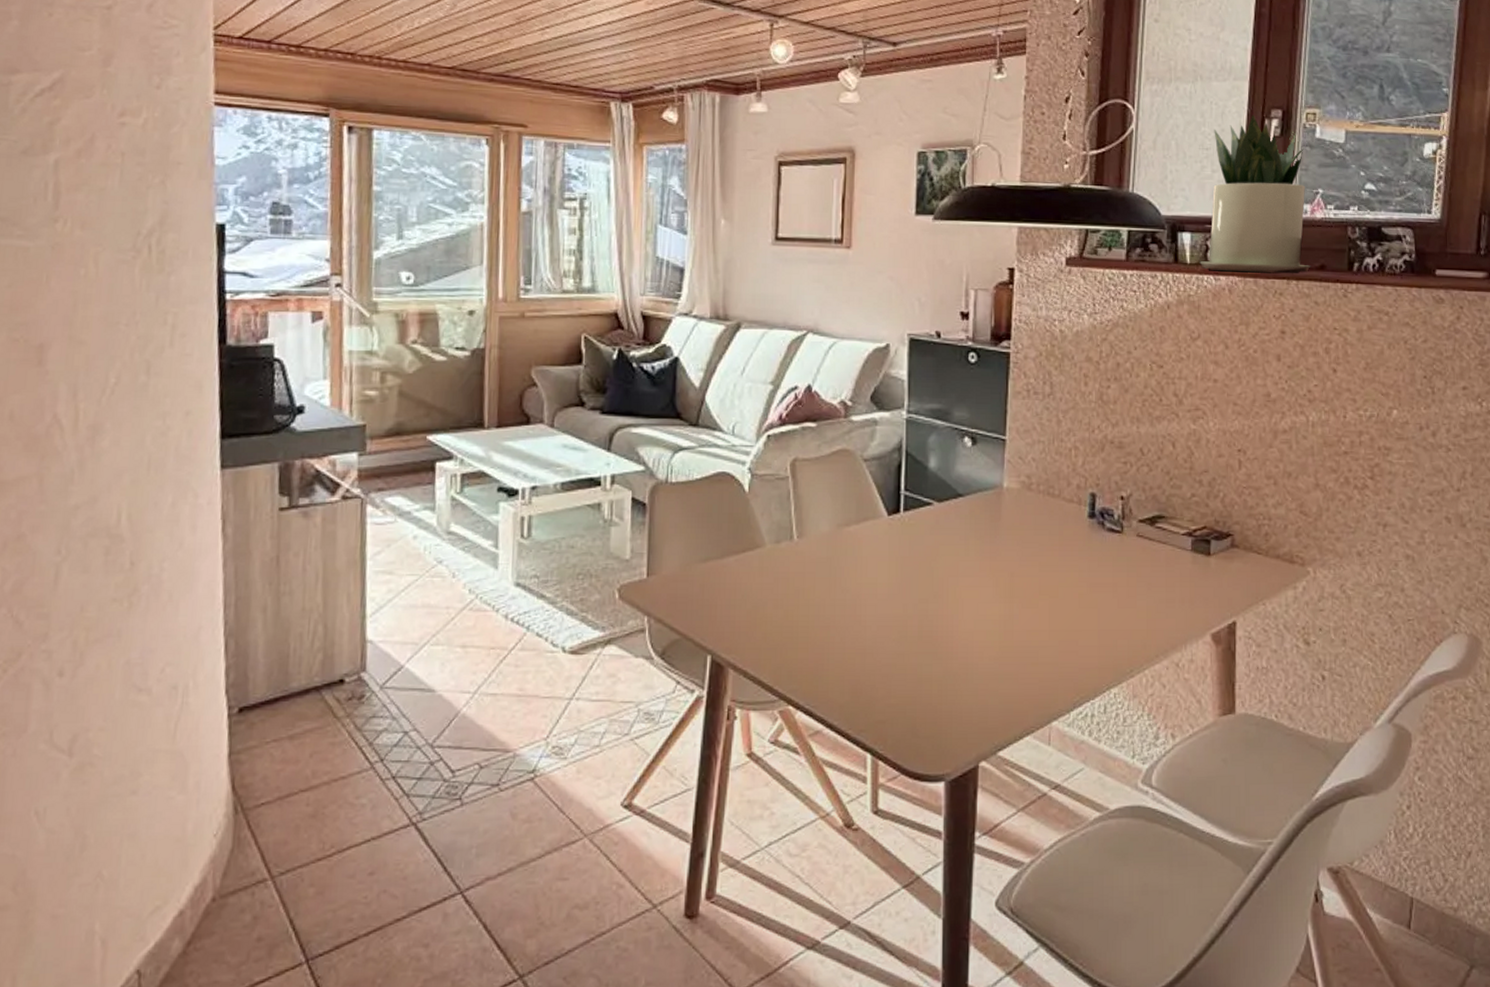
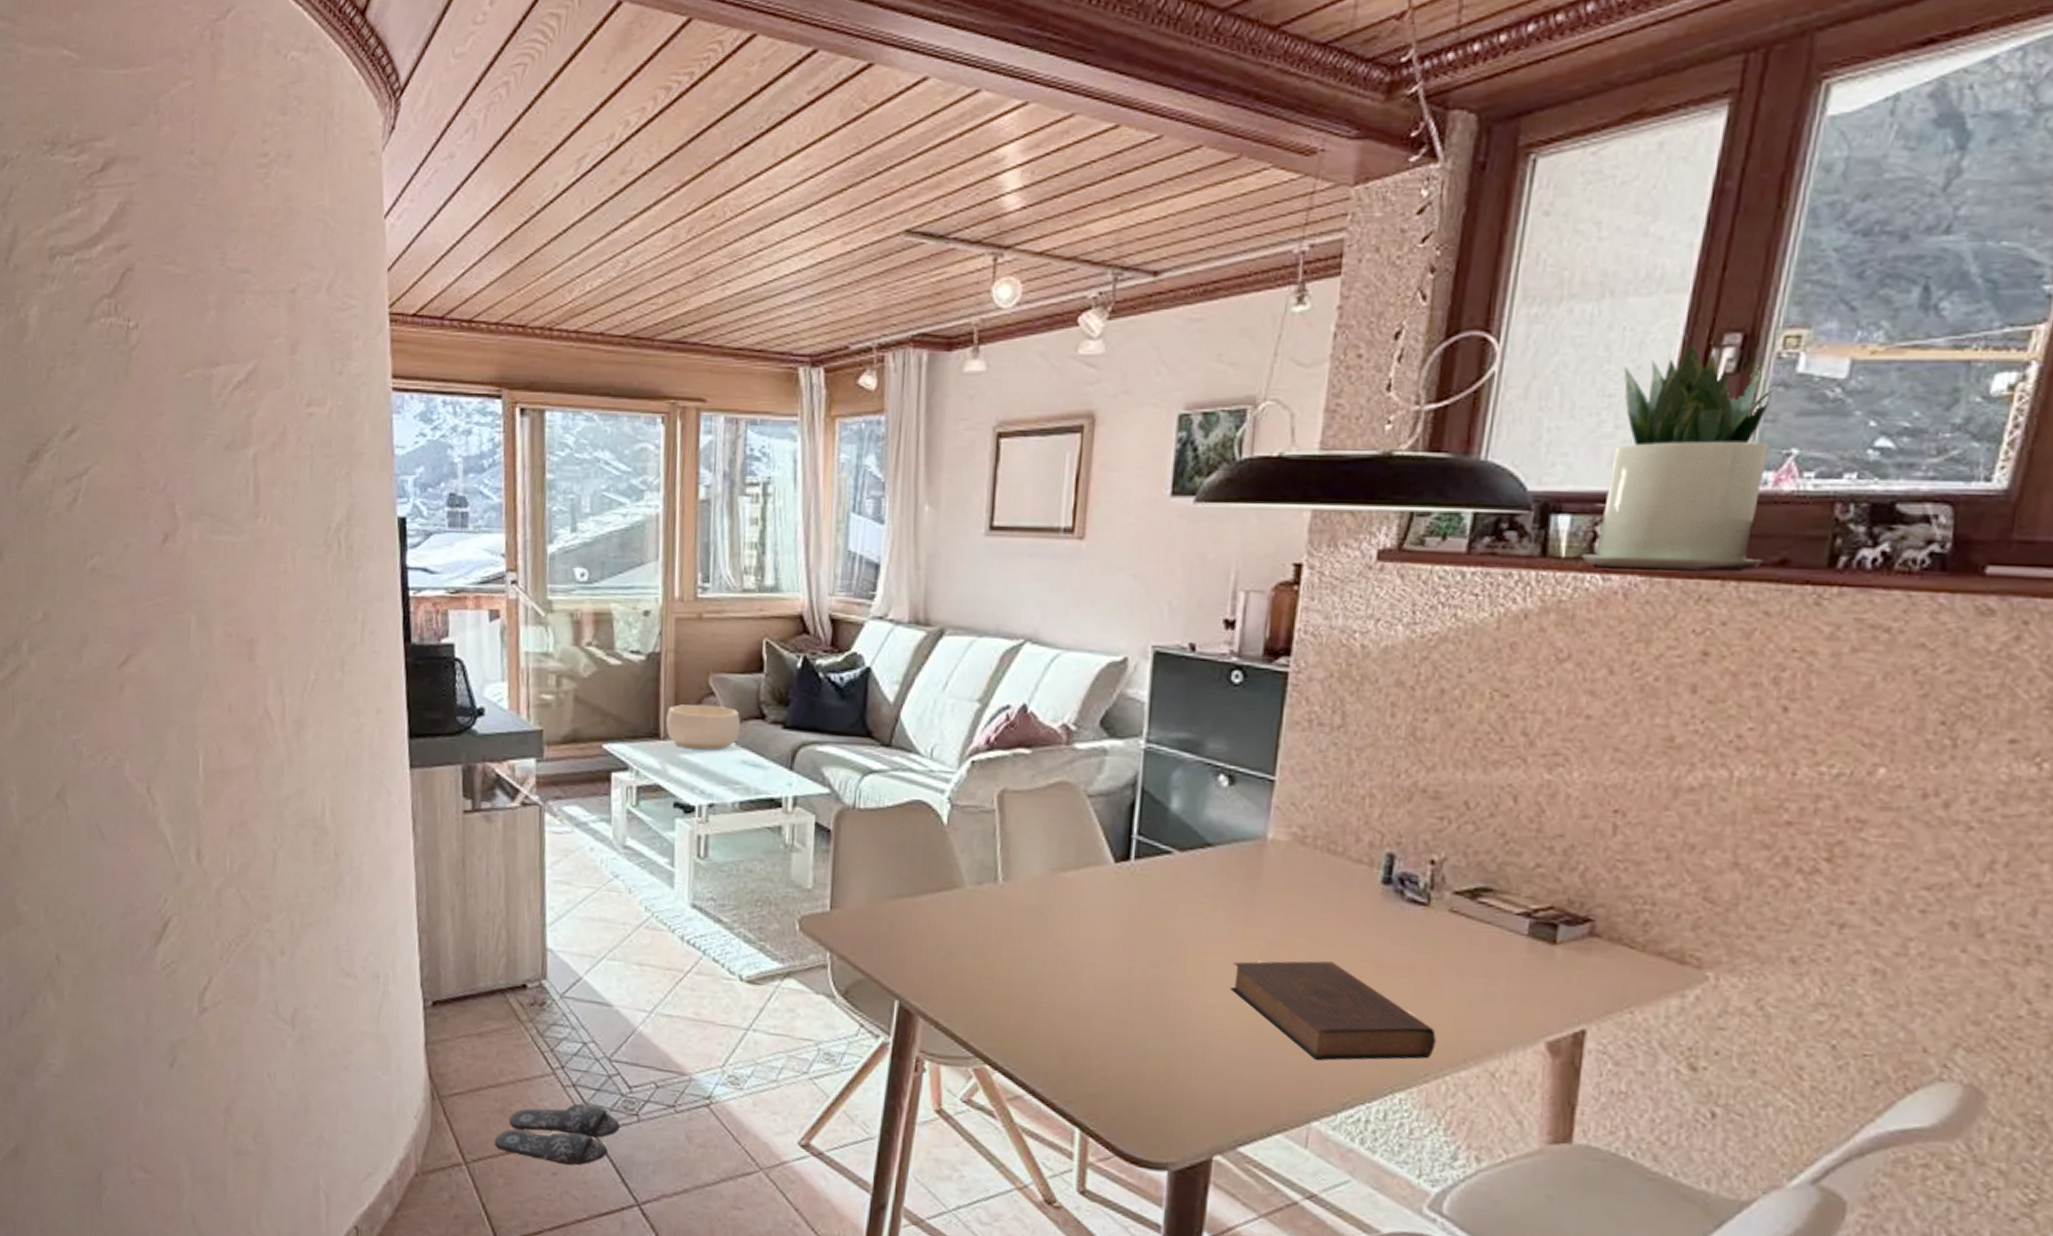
slippers: none [305,795,442,862] -> present [494,1103,620,1165]
decorative bowl: none [489,394,562,437] -> present [665,704,741,750]
book: none [984,584,1136,668] -> present [1230,960,1436,1060]

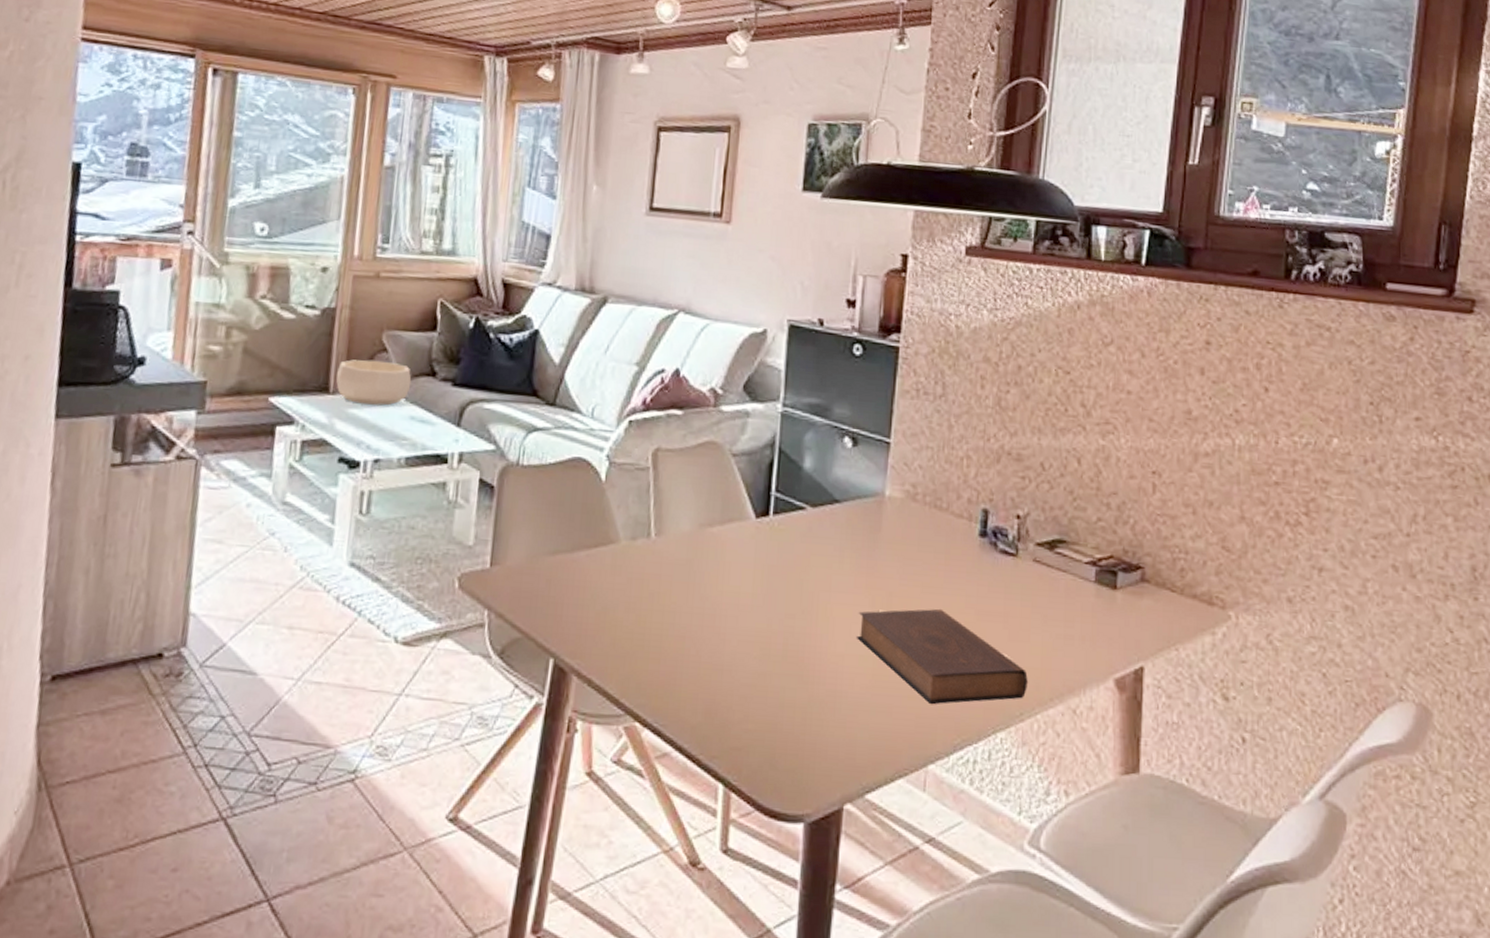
slippers: present [494,1103,620,1165] -> none [107,786,254,859]
planter: present [1581,342,1776,573] -> none [1115,101,1243,279]

